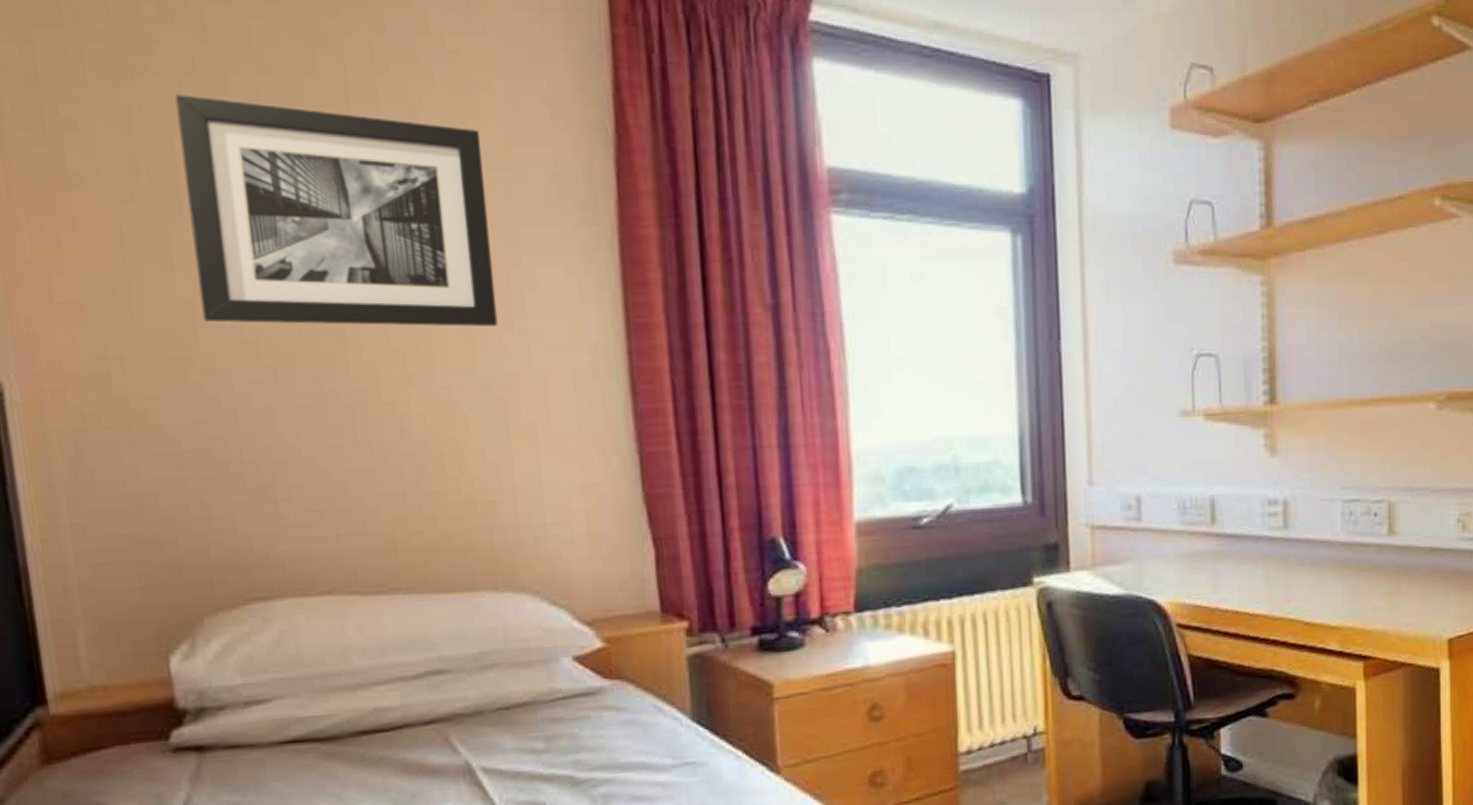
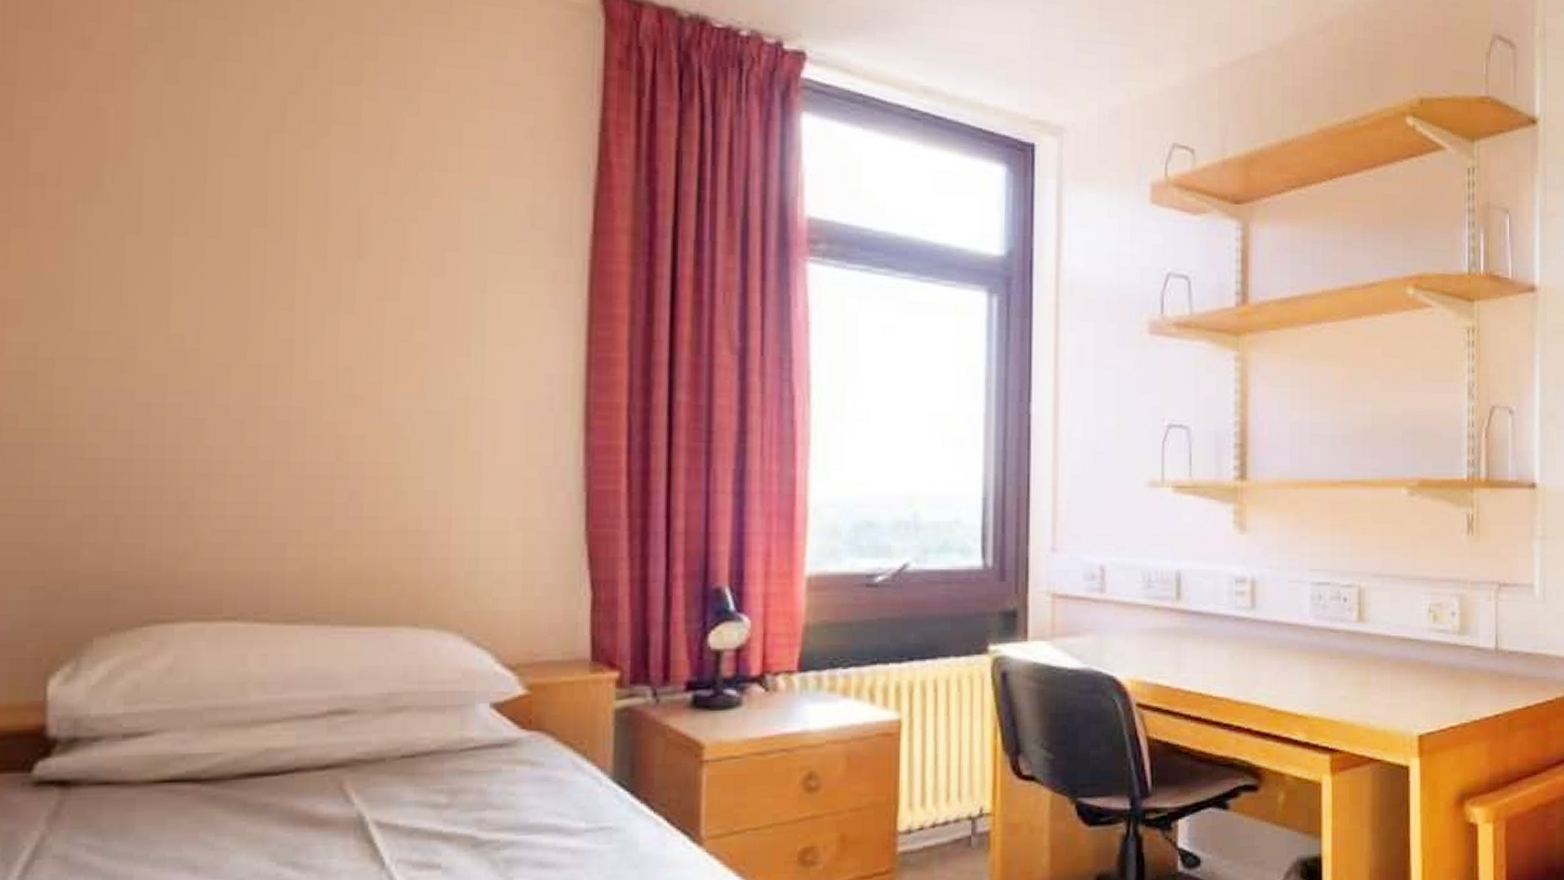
wall art: present [175,94,498,328] -> none [146,102,460,353]

